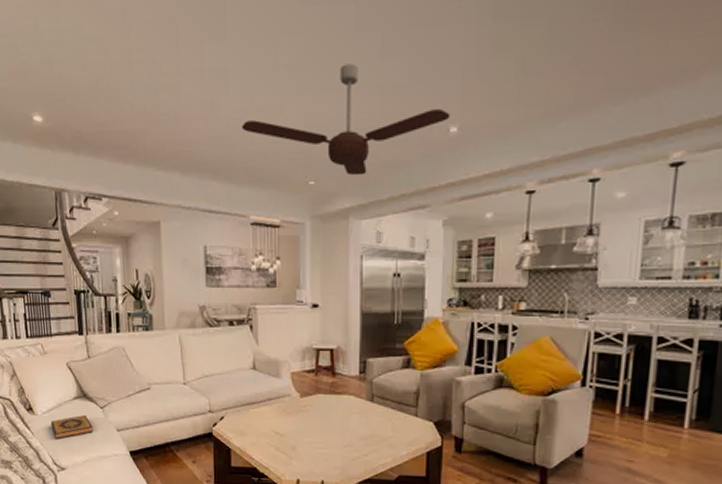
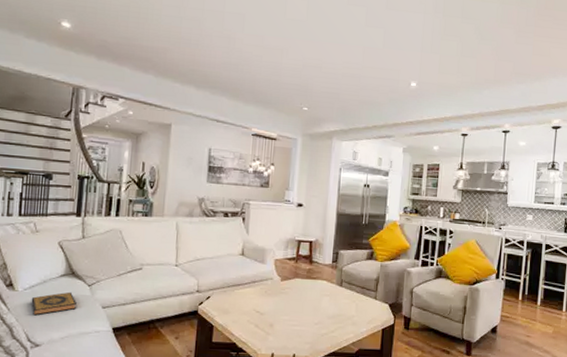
ceiling fan: present [242,63,451,176] -> none [252,26,412,108]

